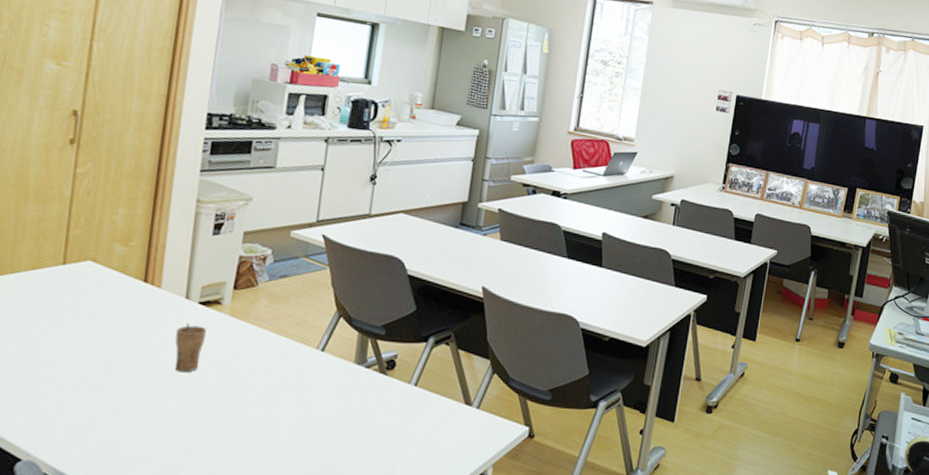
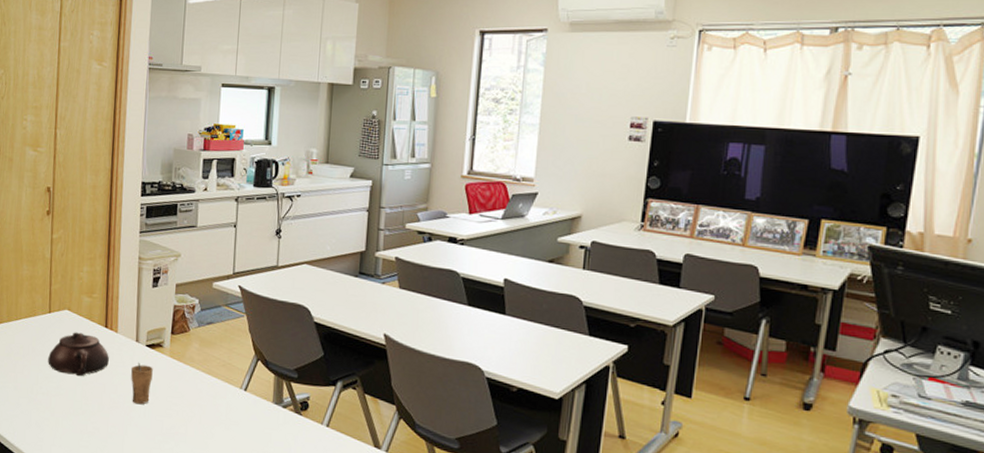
teapot: none [56,288,147,342] -> present [48,332,109,377]

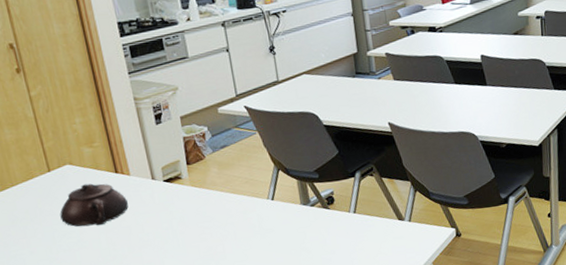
cup: present [130,362,153,405] -> none [153,198,180,237]

